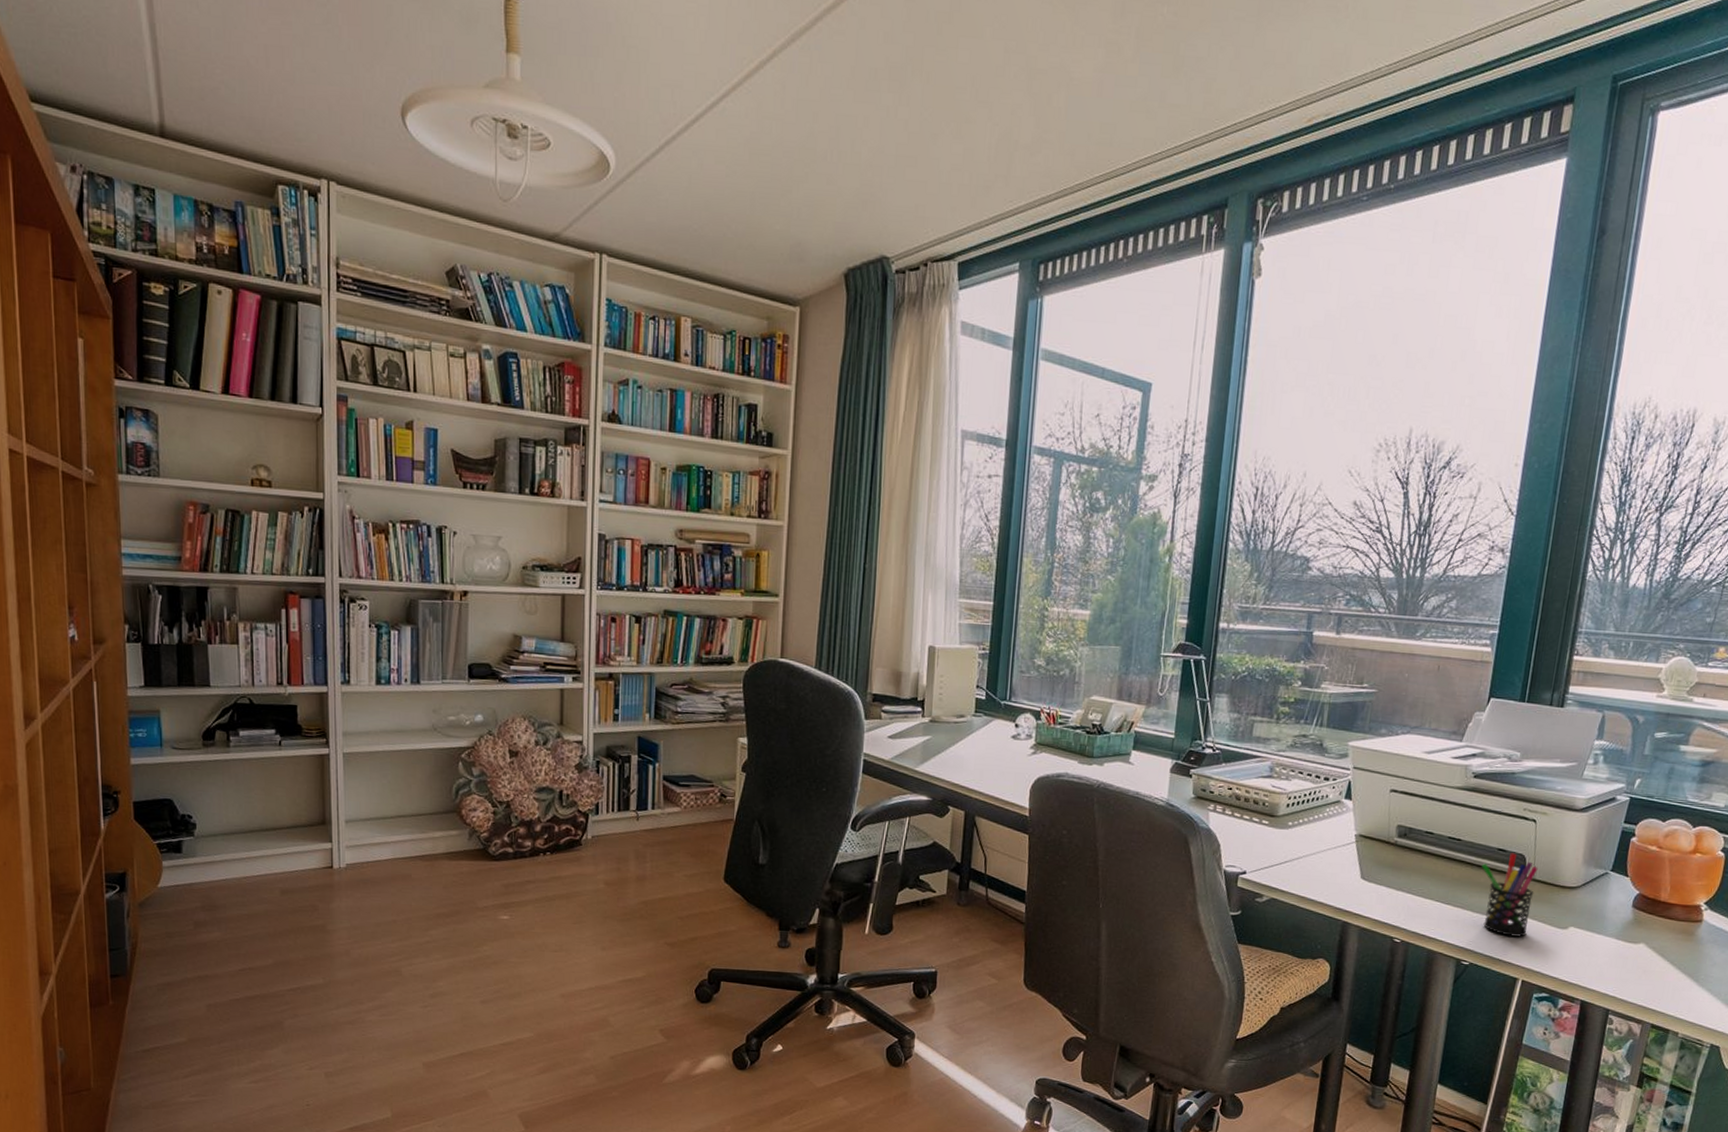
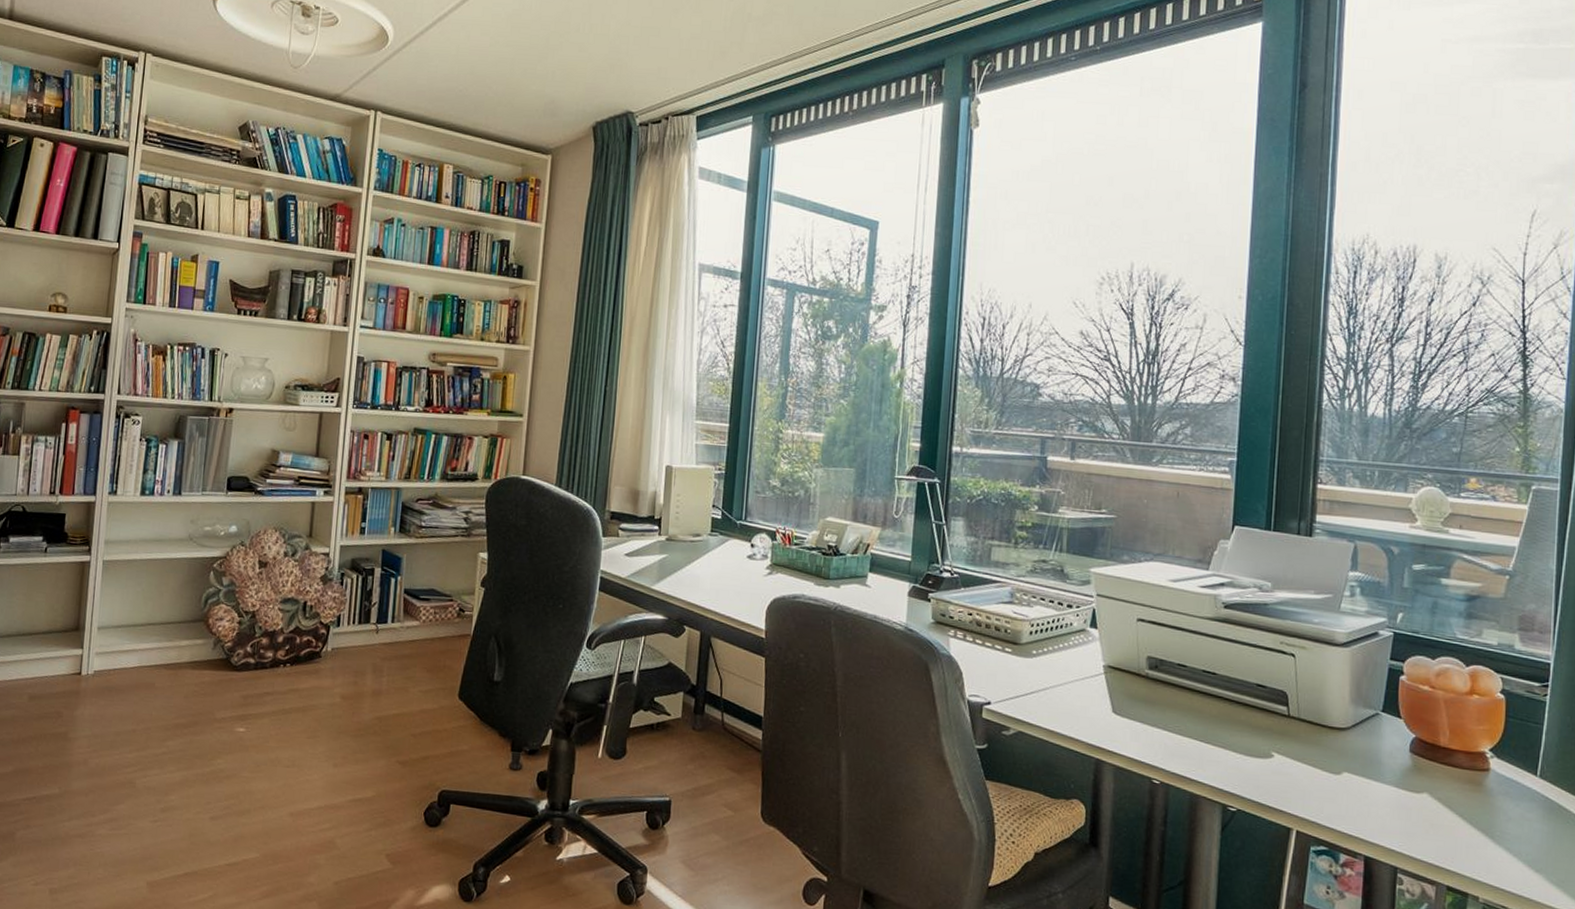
pen holder: present [1482,853,1538,937] -> none [1241,689,1302,782]

